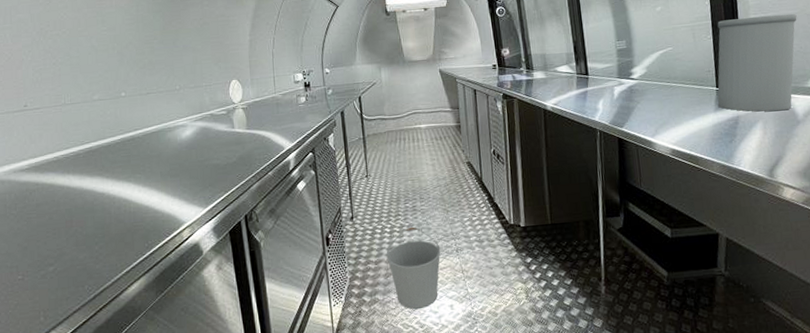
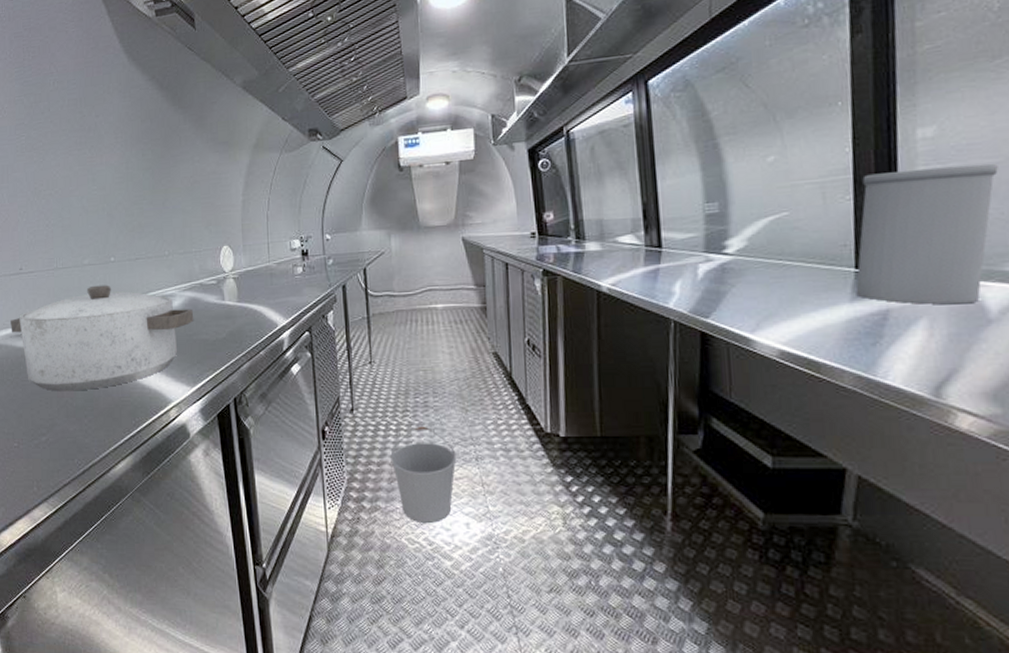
cooking pot: none [13,118,205,222] -> present [9,285,194,392]

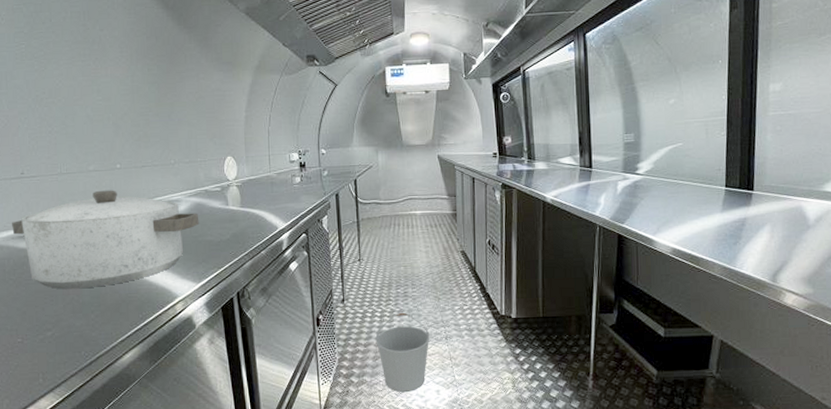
canister: present [855,163,998,305] -> none [725,112,819,215]

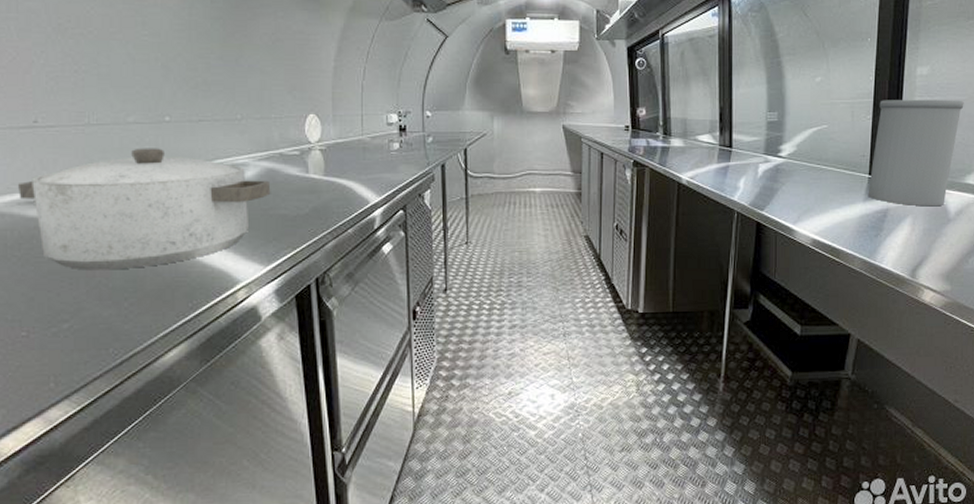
bucket: present [375,312,430,392] -> none [482,304,546,397]
canister: none [725,112,819,215] -> present [868,99,964,207]

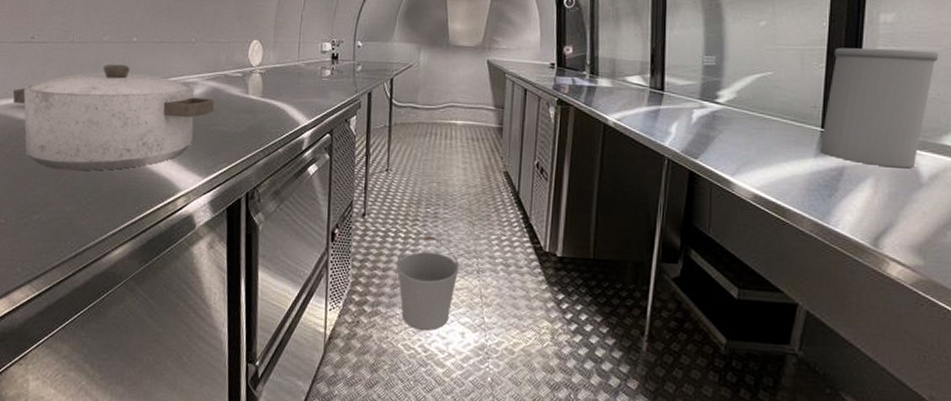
bucket: none [482,304,546,397] -> present [396,235,460,331]

